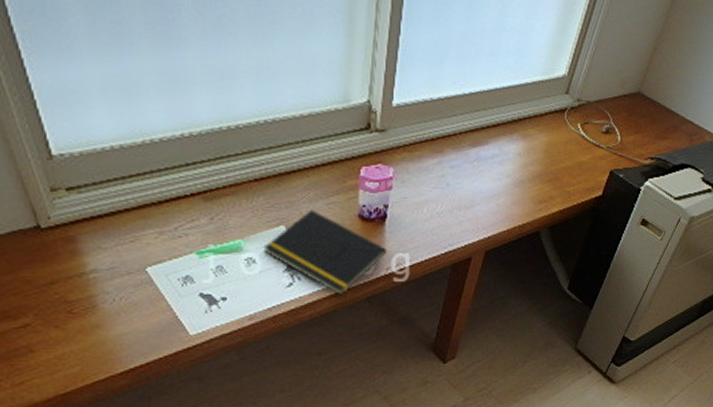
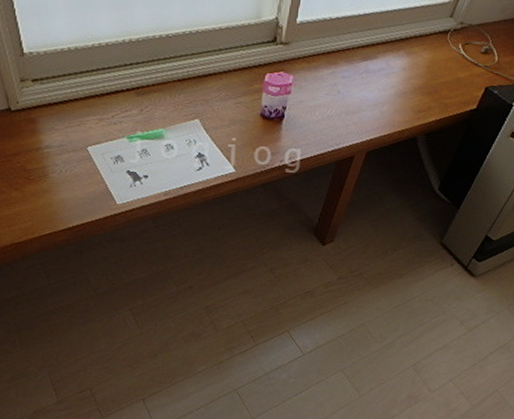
notepad: present [263,209,387,296] -> none [180,107,283,181]

